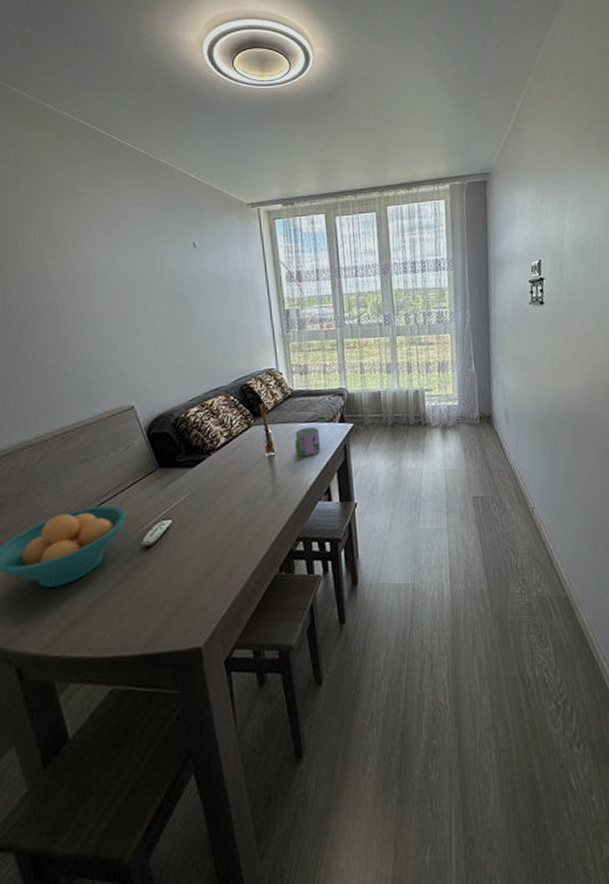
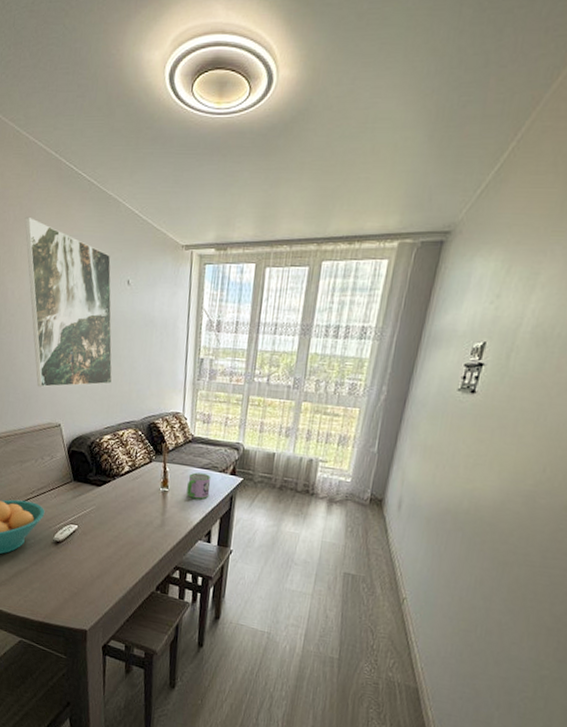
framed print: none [62,188,191,369] -> present [24,216,113,388]

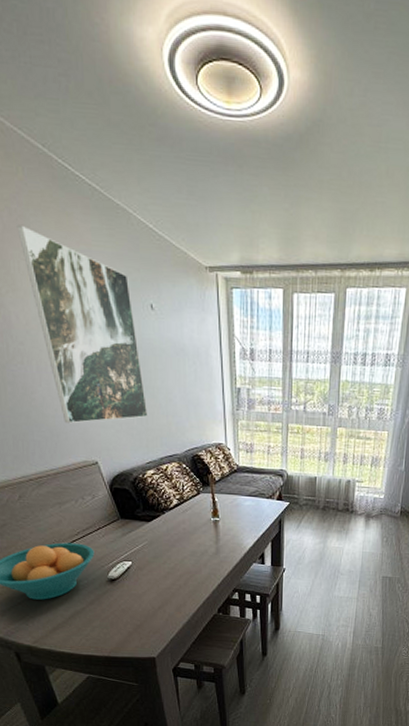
mug: present [186,472,211,500] -> none [237,500,260,525]

